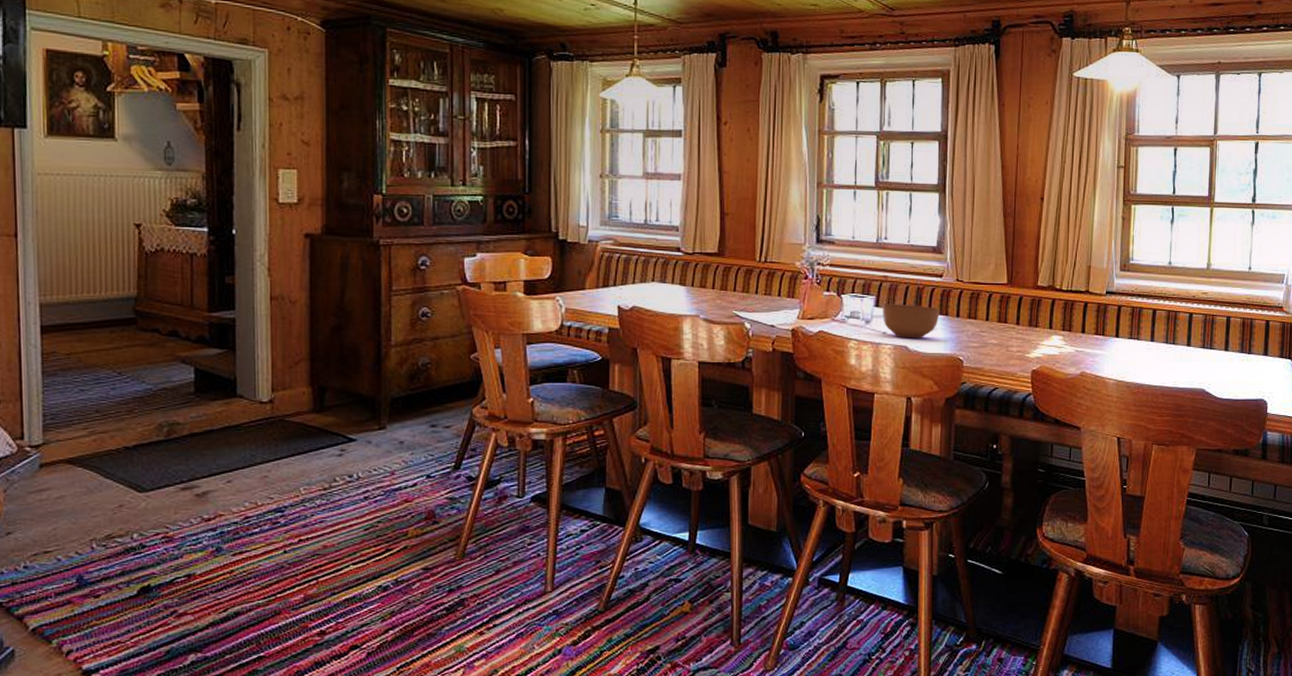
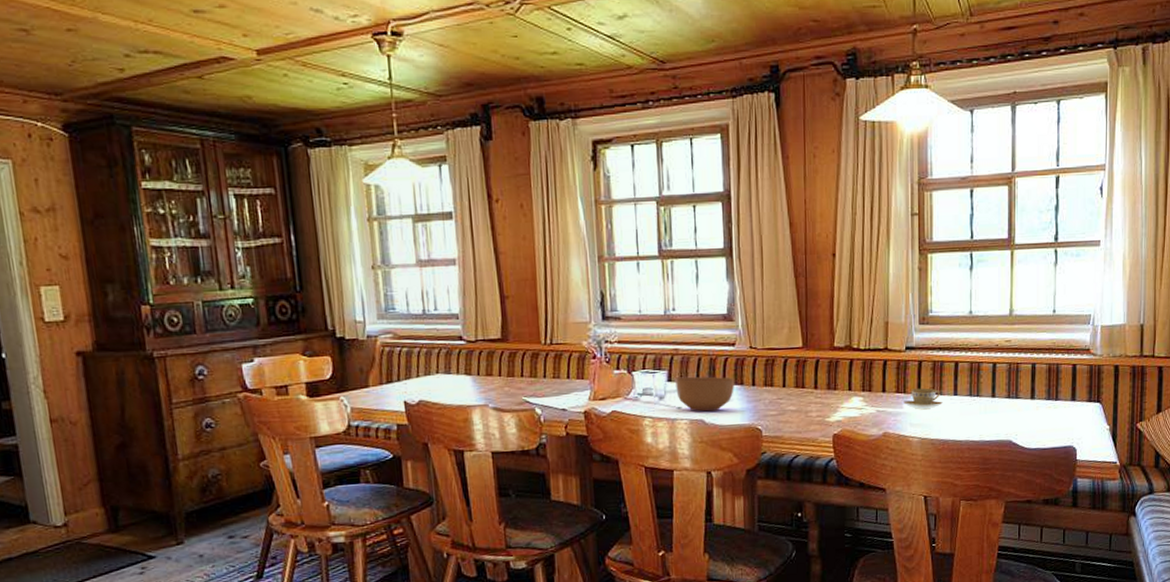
teacup: none [1102,332,1140,354] -> present [904,388,943,411]

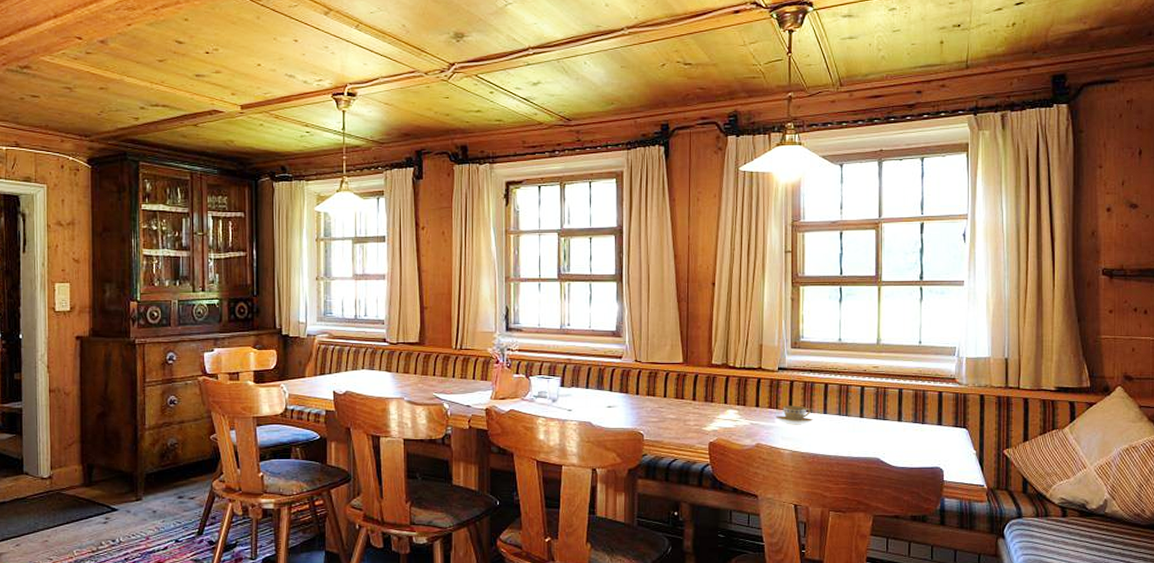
bowl: present [674,376,735,412] -> none [566,383,621,415]

